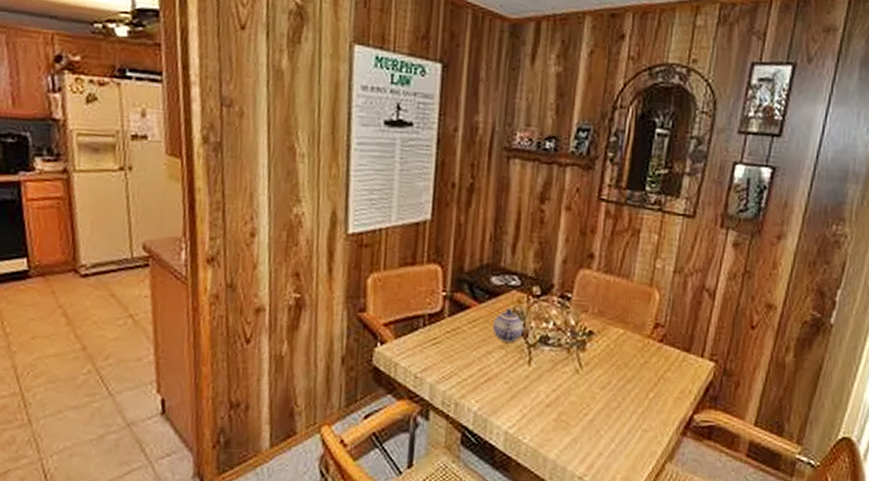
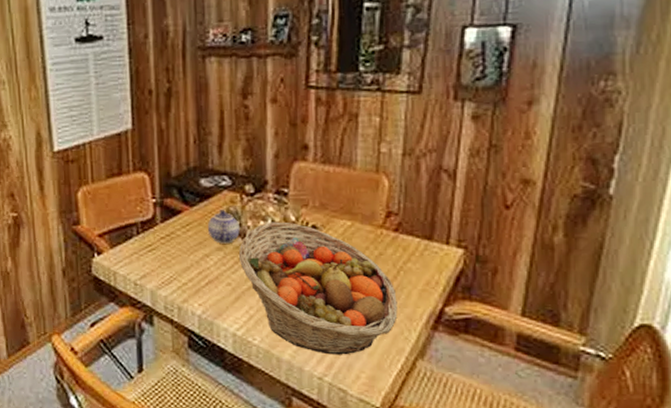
fruit basket: none [519,324,655,456] -> present [238,222,398,355]

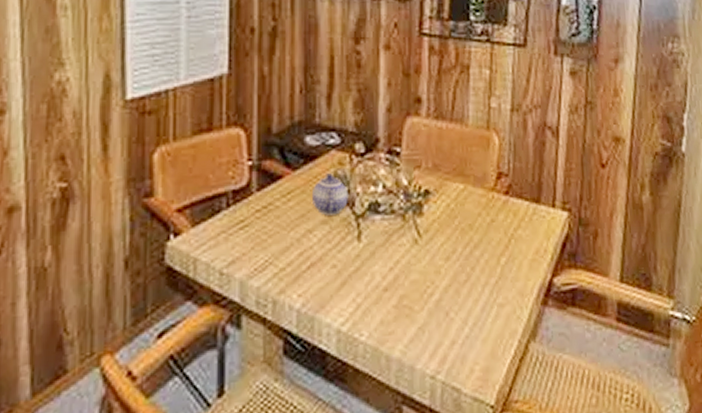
fruit basket: present [238,222,398,355] -> none [346,186,510,346]

